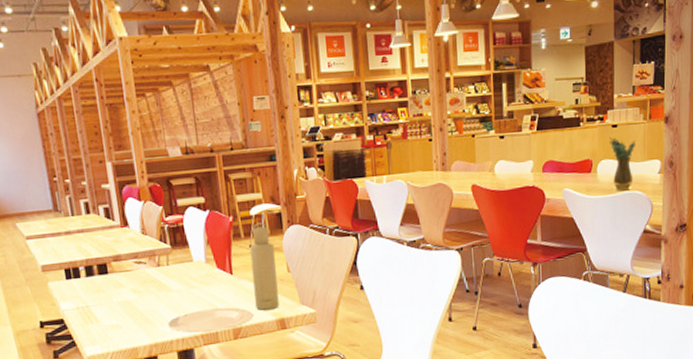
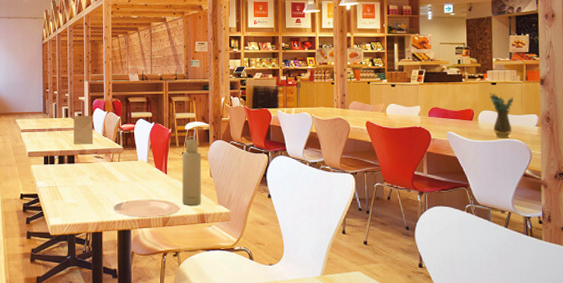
paper bag: none [98,209,131,250] -> present [73,116,94,145]

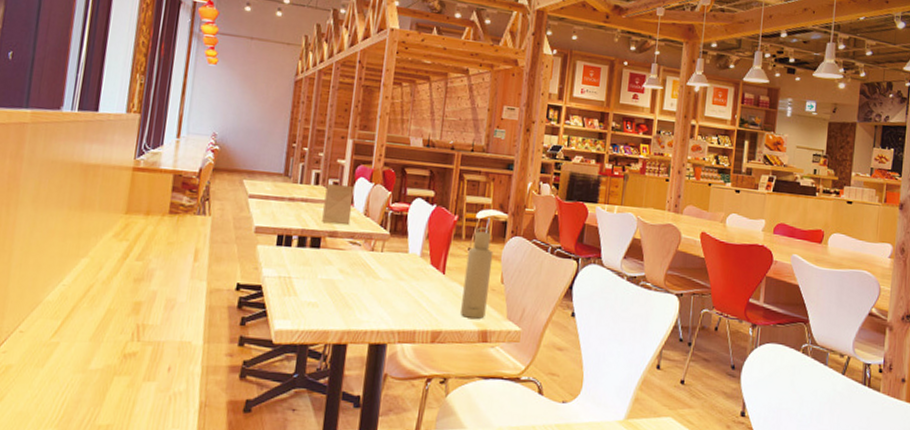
plate: present [113,199,180,217] -> none [366,304,457,331]
vase: present [489,92,513,138] -> none [843,211,869,269]

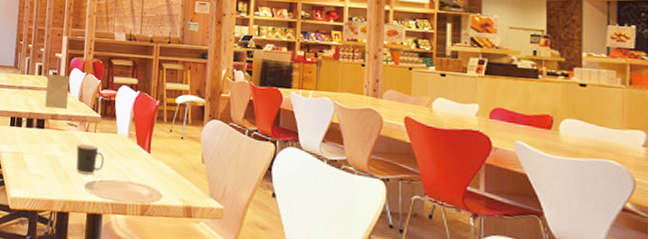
mug: none [357,265,392,301] -> present [76,144,105,175]
plate: none [366,304,457,331] -> present [83,179,163,204]
bottle: present [461,227,494,319] -> none [166,111,193,195]

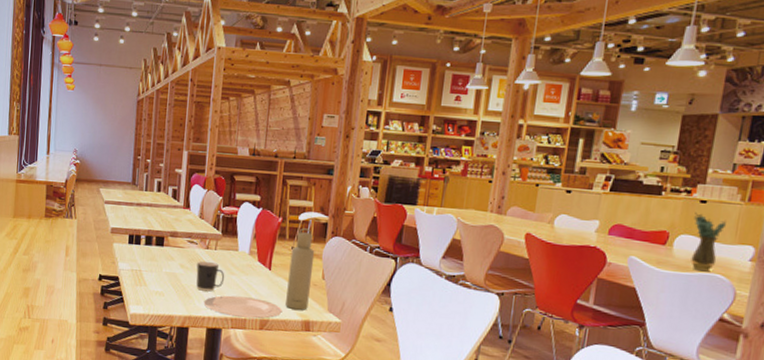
paper bag: present [45,74,70,109] -> none [164,191,190,226]
bottle: none [166,111,193,195] -> present [286,228,315,310]
vase: none [576,95,610,158] -> present [690,211,726,272]

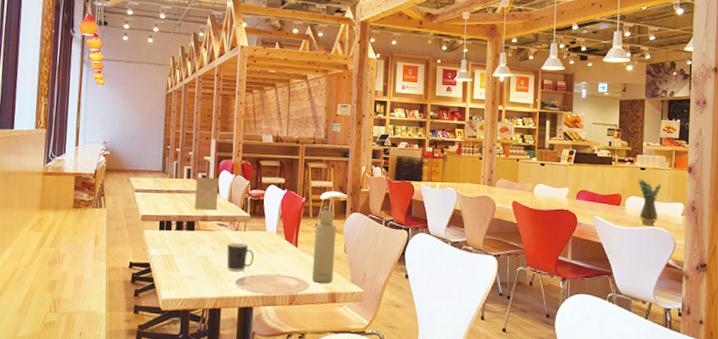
paper bag: none [164,191,190,226] -> present [195,177,219,210]

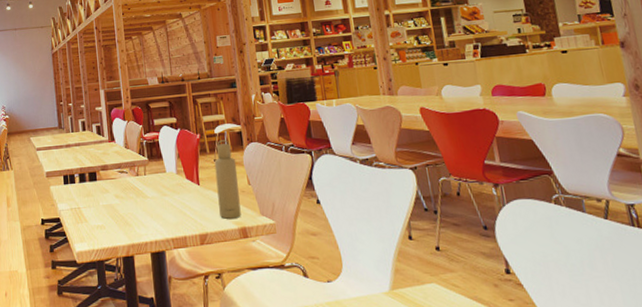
paper bag: present [195,177,219,210] -> none [91,127,116,160]
mug: present [226,242,255,272] -> none [130,187,159,217]
plate: present [235,274,310,295] -> none [143,214,219,237]
vase: present [638,177,661,226] -> none [560,61,596,114]

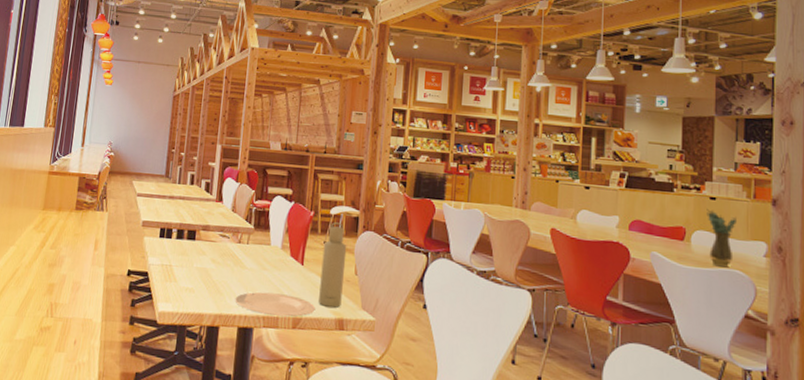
plate: none [143,214,219,237] -> present [235,292,316,317]
vase: none [560,61,596,114] -> present [707,208,736,268]

